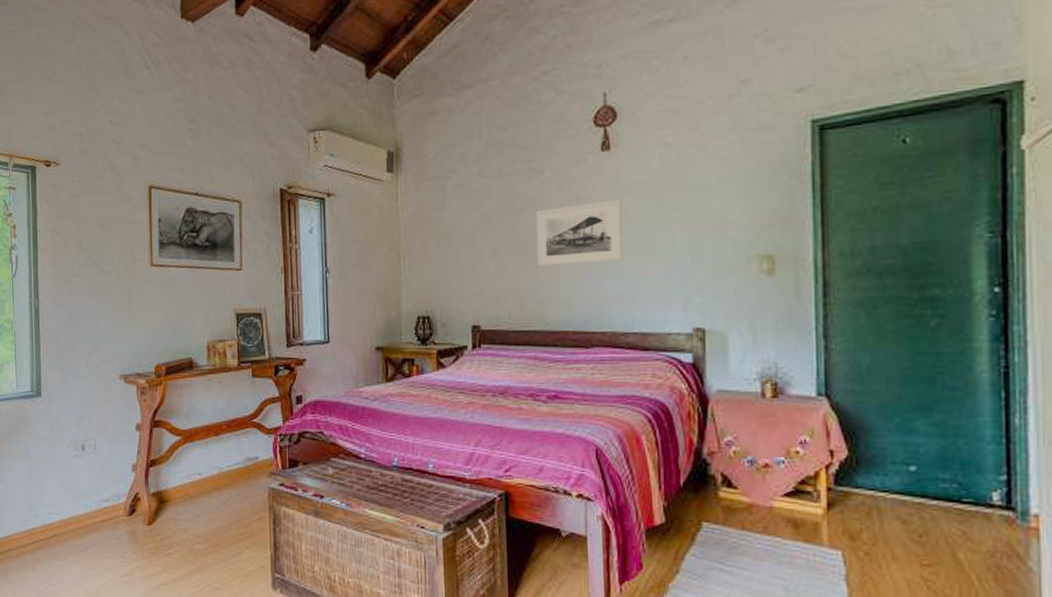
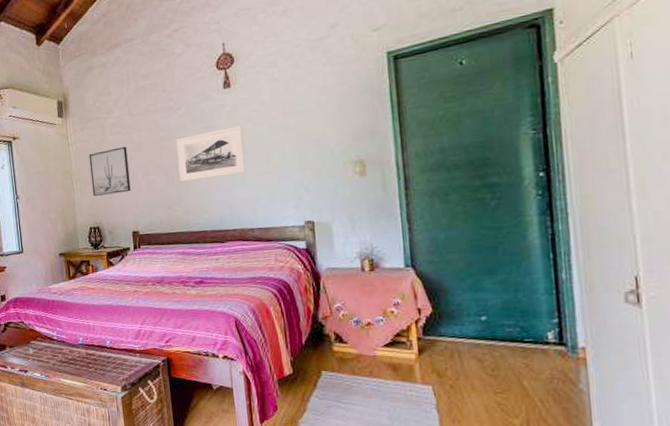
wall art: none [422,215,474,276] -> present [88,146,131,196]

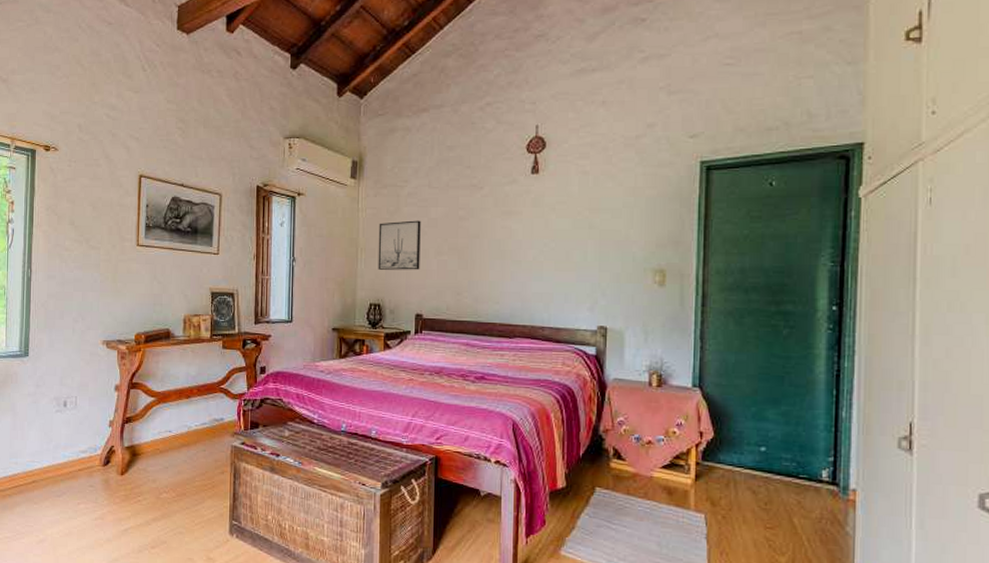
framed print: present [176,126,247,182] -> none [473,216,546,268]

